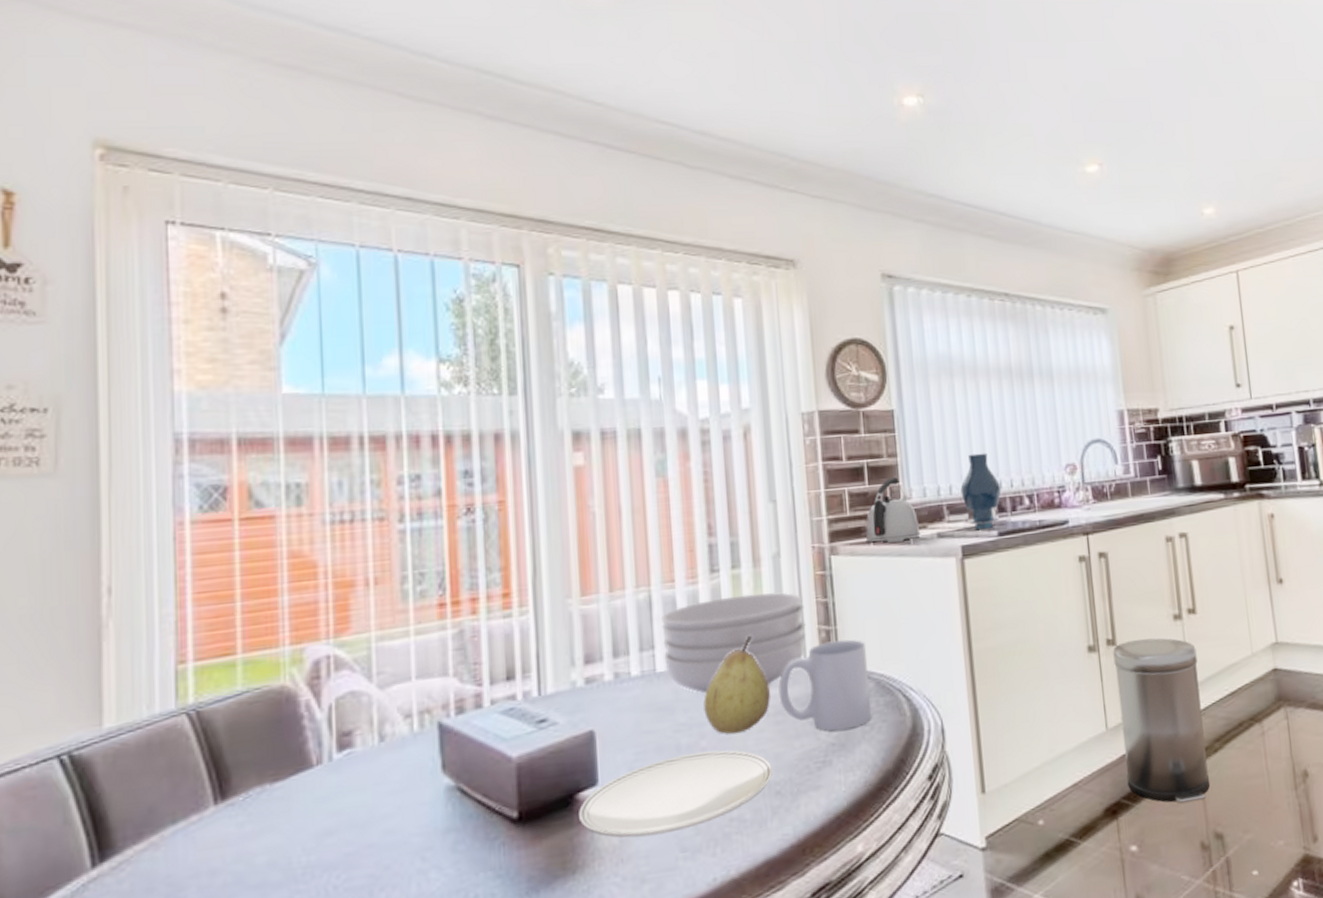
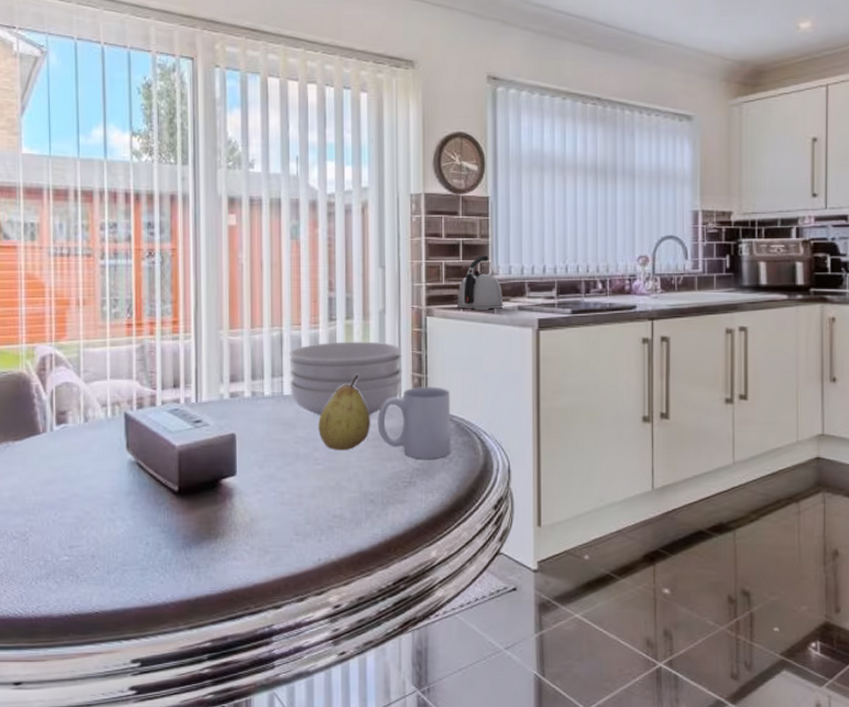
plate: present [579,750,773,838] -> none [222,461,368,519]
vase: present [960,453,1002,530] -> none [542,240,578,307]
pedal bin: present [1113,637,1210,804] -> none [665,417,744,561]

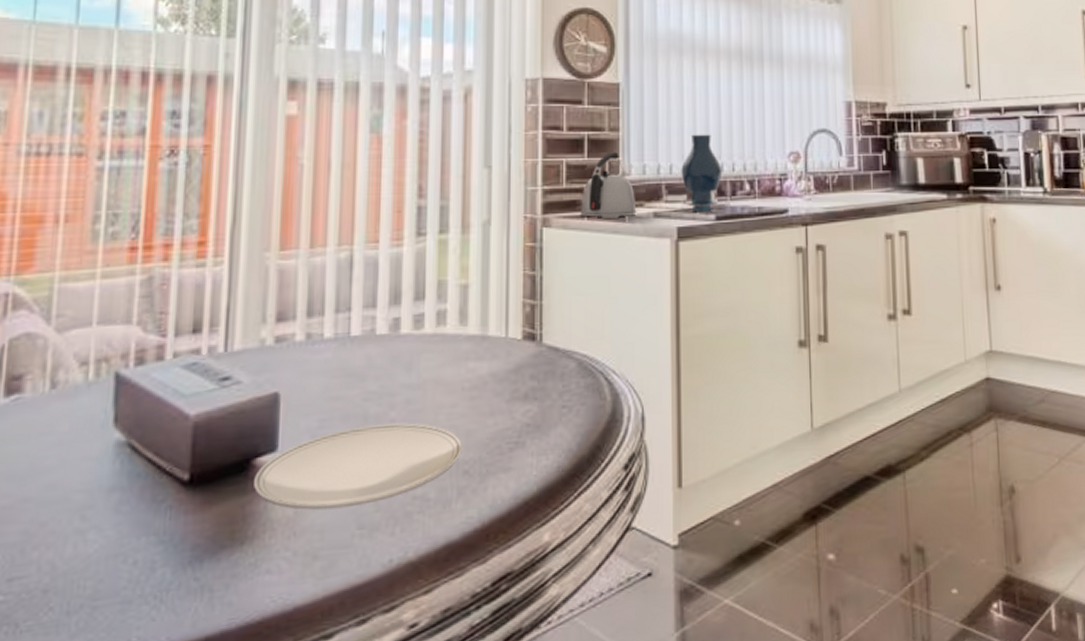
plate: none [222,461,368,519] -> present [254,423,462,511]
bowl: present [288,341,402,416] -> none [360,261,511,362]
fruit: present [318,374,370,451] -> none [396,303,467,407]
mug: present [377,387,450,459] -> none [476,315,570,411]
vase: none [542,240,578,307] -> present [681,134,723,213]

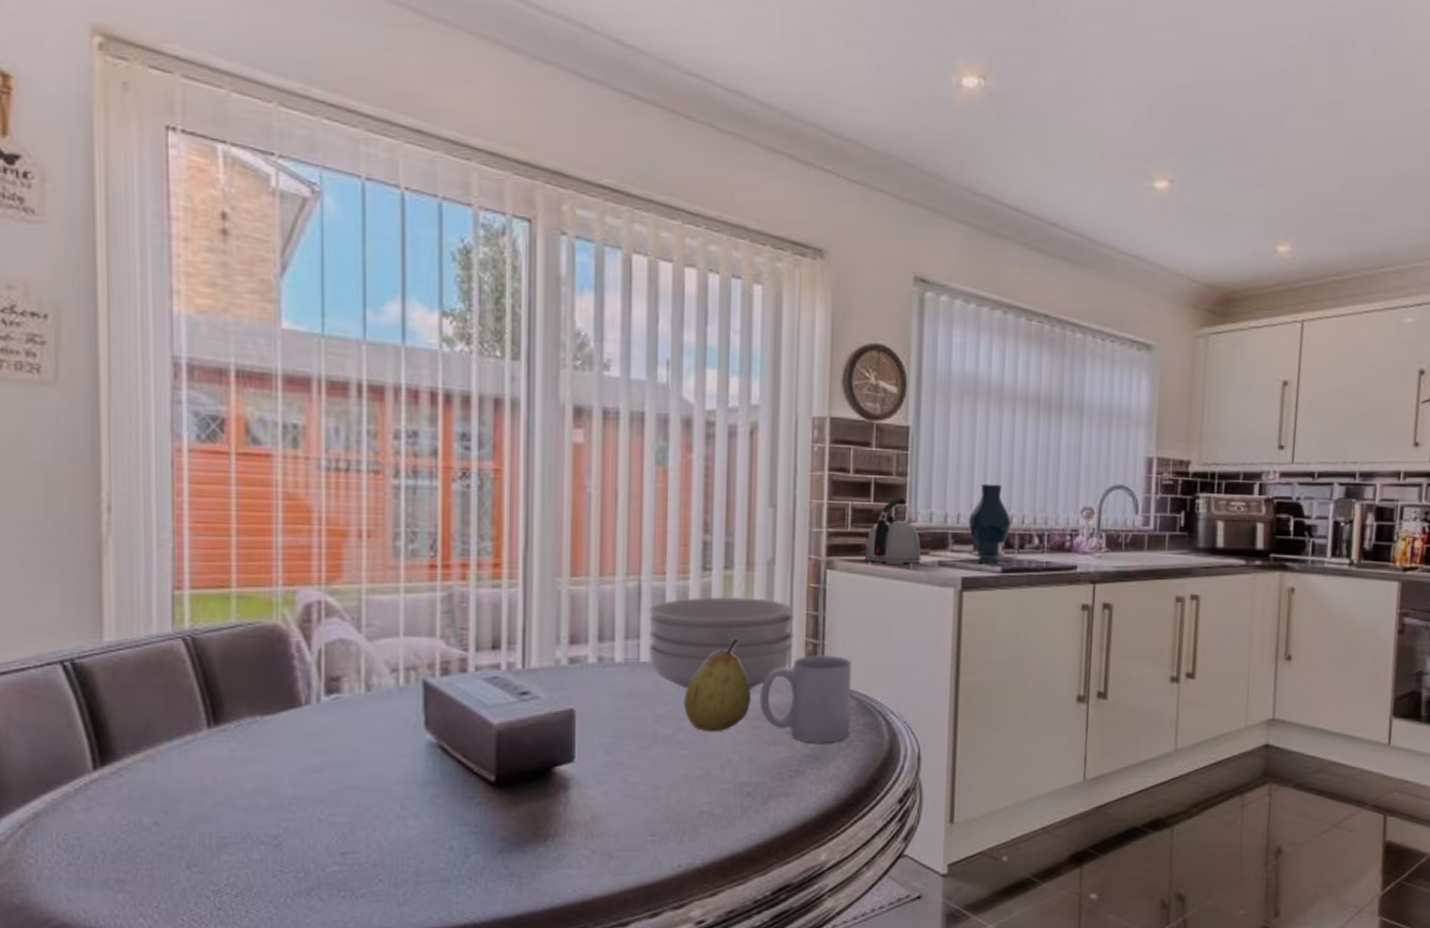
plate: present [254,423,462,511] -> none [554,744,746,817]
bowl: none [360,261,511,362] -> present [648,597,794,690]
fruit: none [396,303,467,407] -> present [684,638,751,732]
mug: none [476,315,570,411] -> present [759,655,851,743]

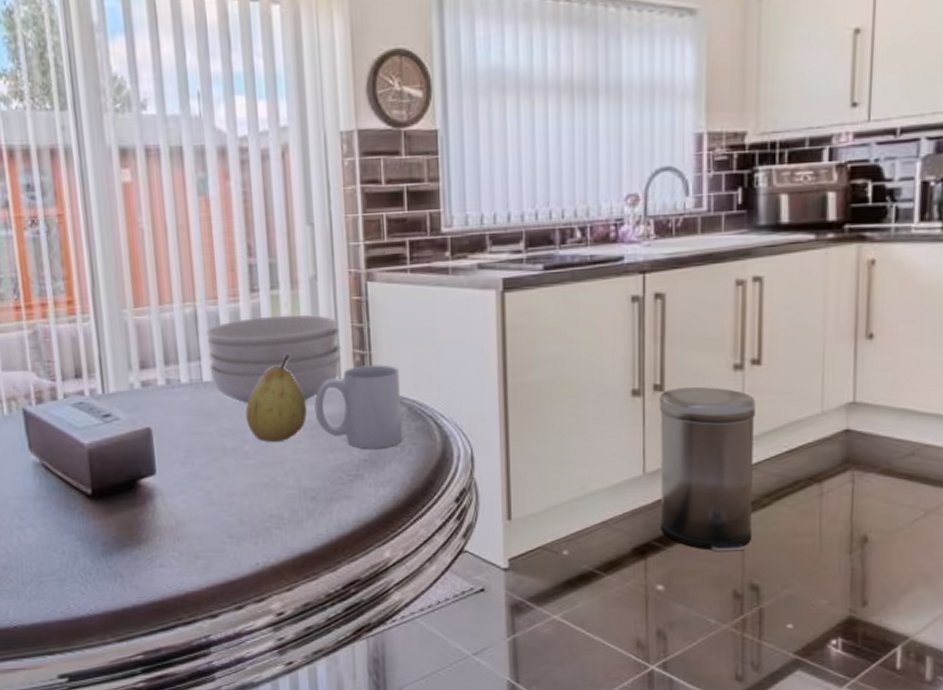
kettle: present [864,497,922,566] -> none [402,203,460,273]
vase: present [968,483,1012,564] -> none [505,179,551,263]
pedal bin: none [1097,697,1189,862] -> present [659,387,756,553]

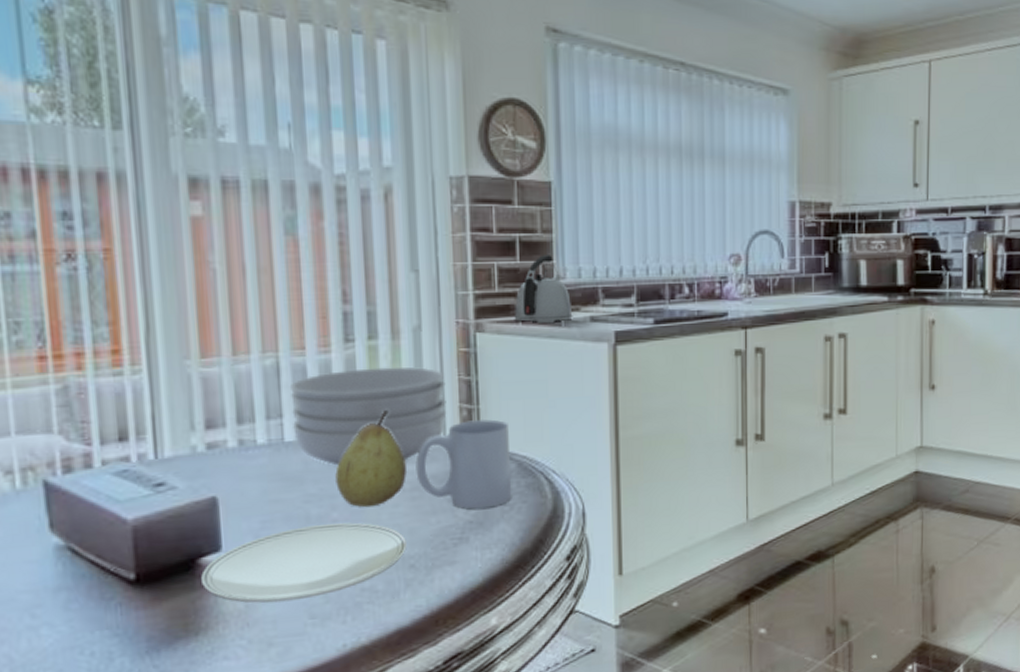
plate: none [141,455,308,522] -> present [201,522,407,604]
kettle: none [402,203,460,273] -> present [514,255,573,324]
pedal bin: present [659,387,756,553] -> none [760,435,843,593]

